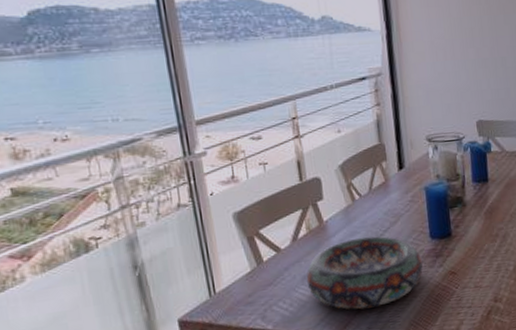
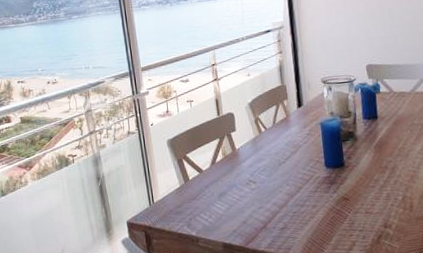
decorative bowl: present [306,236,423,310] -> none [222,163,319,225]

